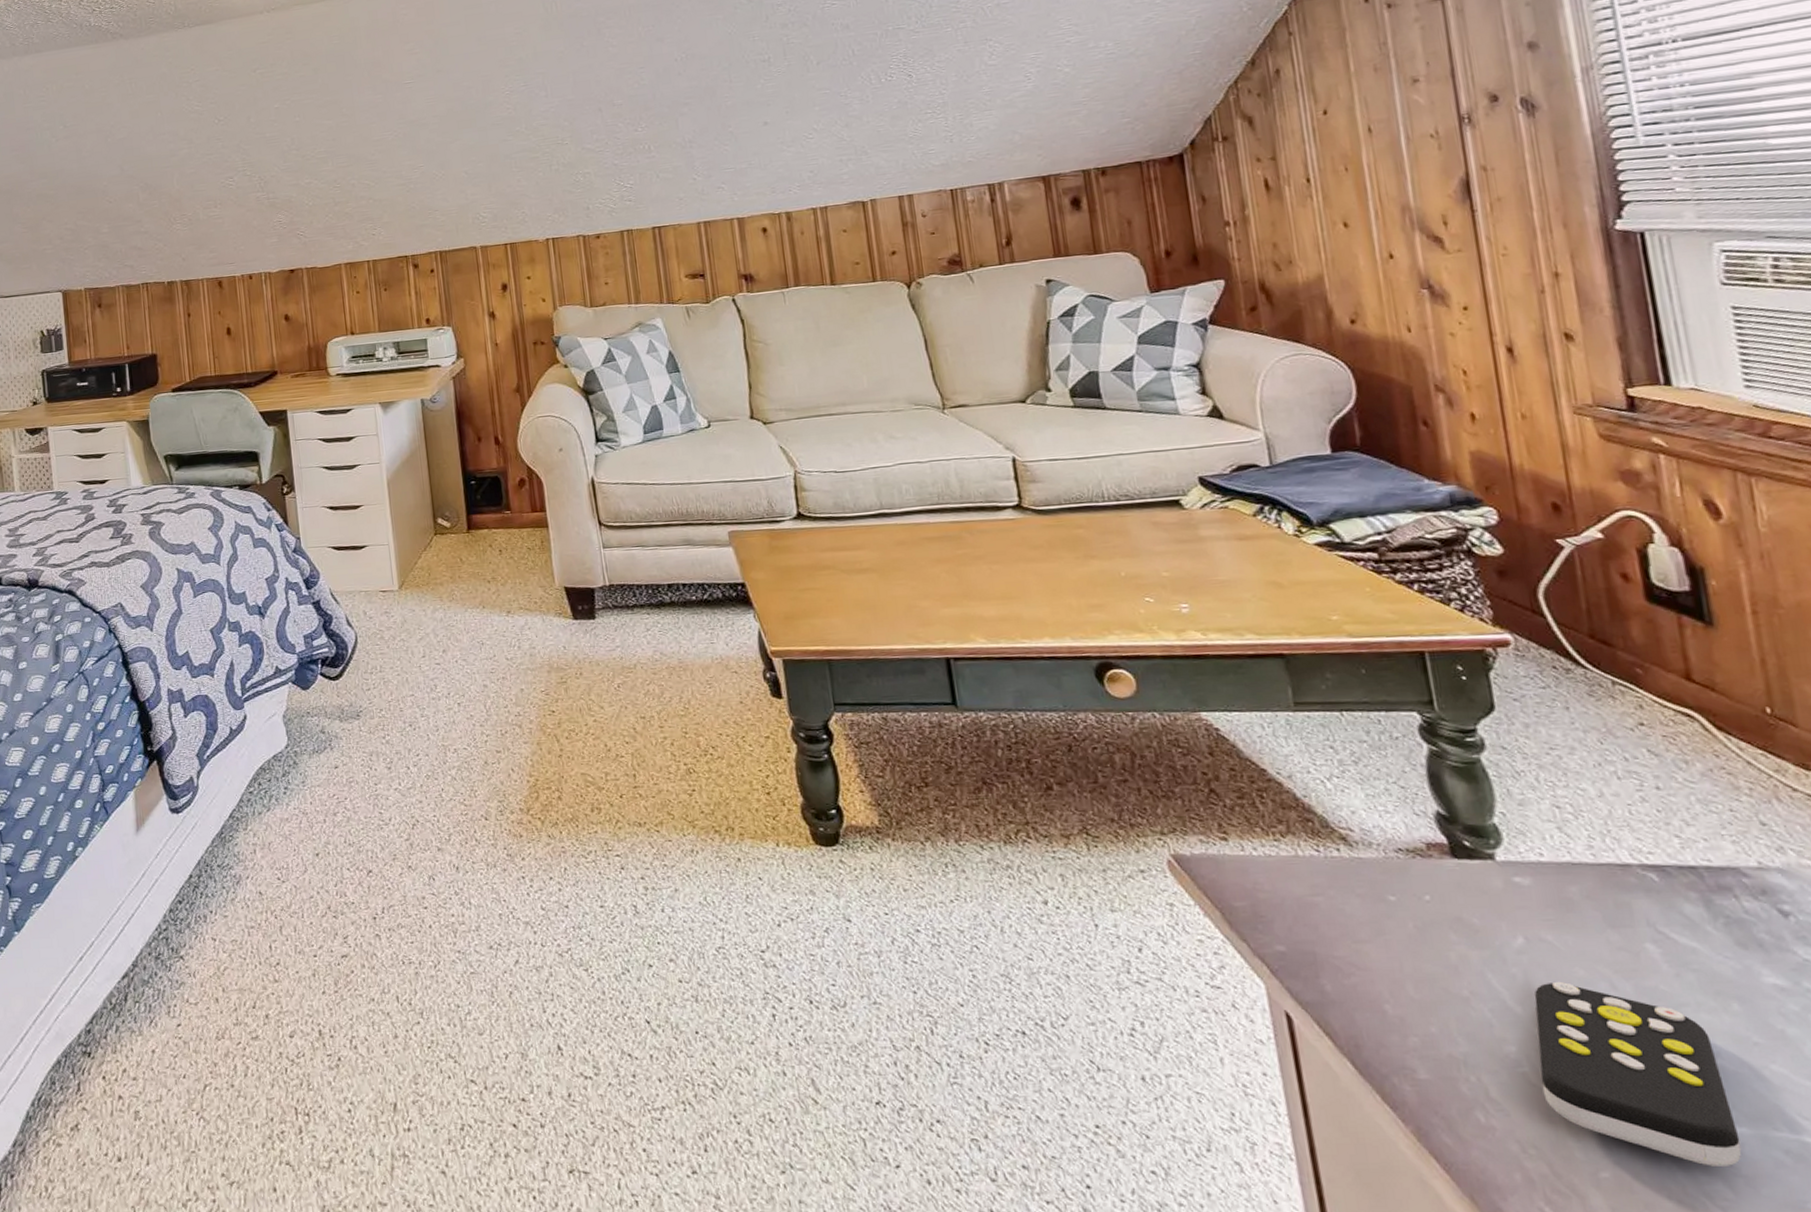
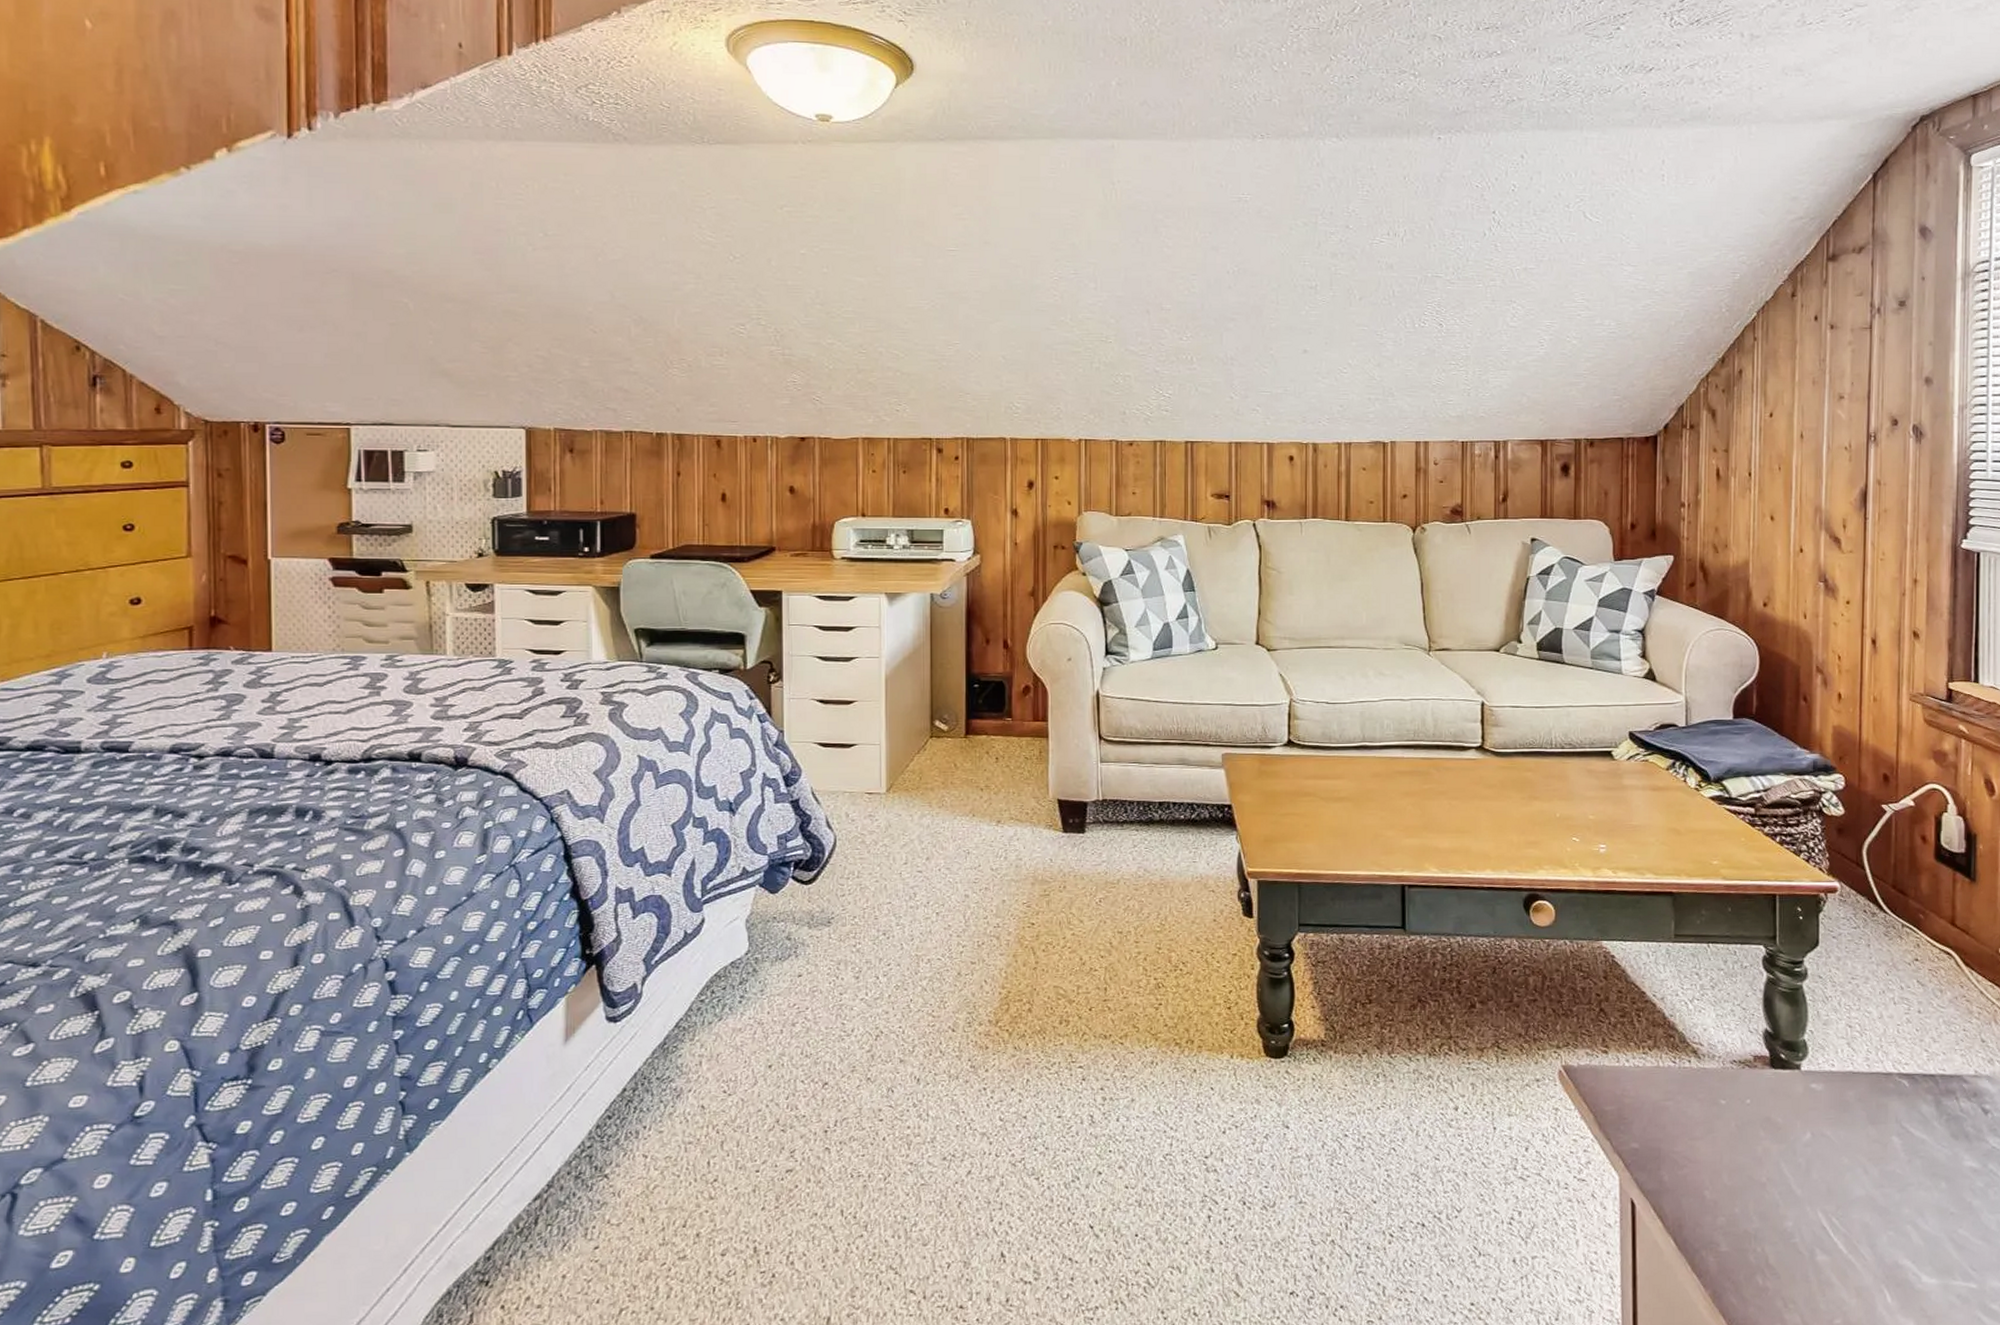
remote control: present [1534,981,1742,1166] -> none [1806,1168,1930,1310]

